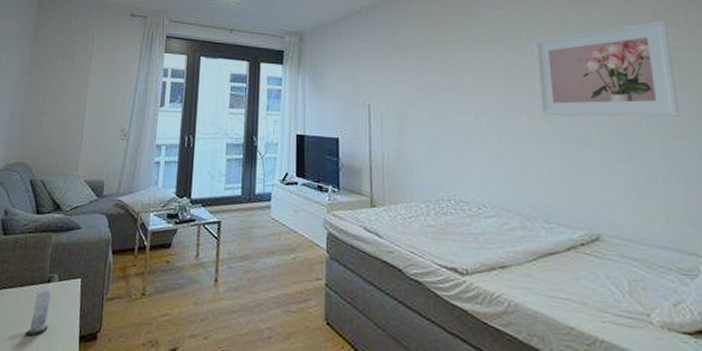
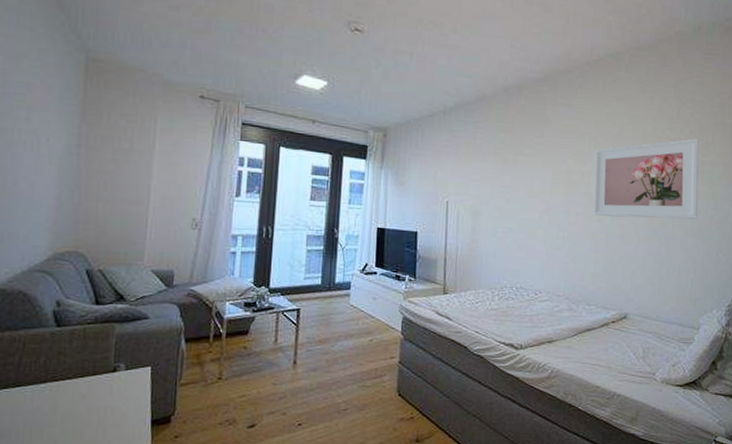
candle: present [24,286,53,336] -> none [88,375,119,424]

